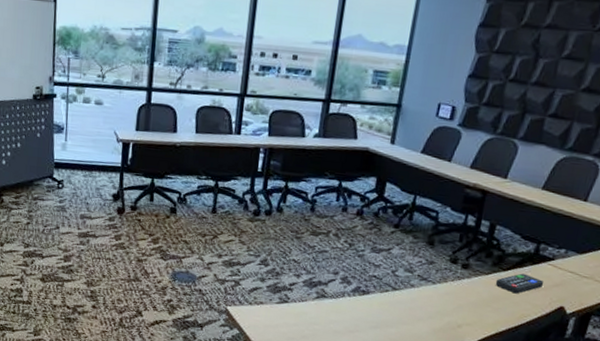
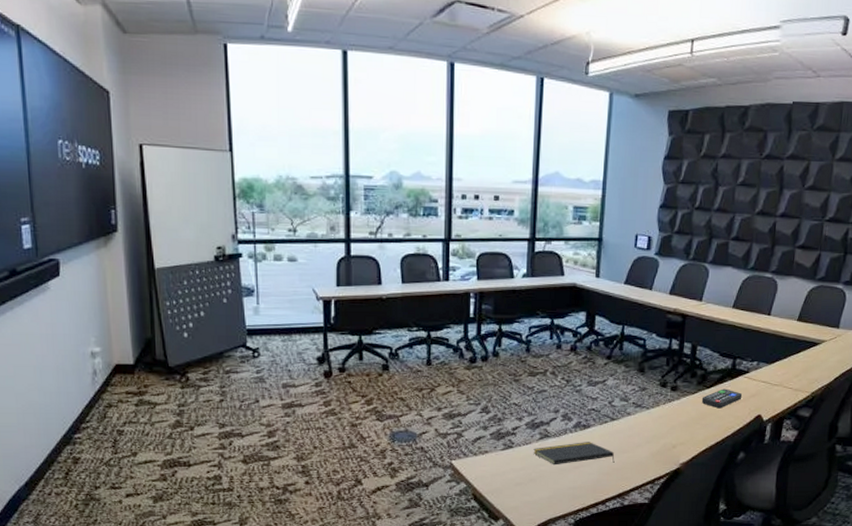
notepad: none [308,306,393,333] -> present [533,442,615,466]

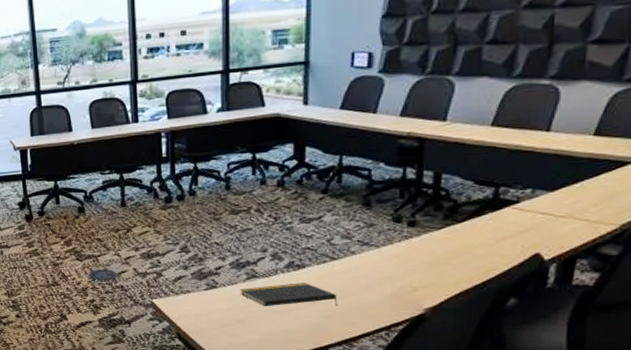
remote control: present [701,388,743,409] -> none [451,222,511,246]

